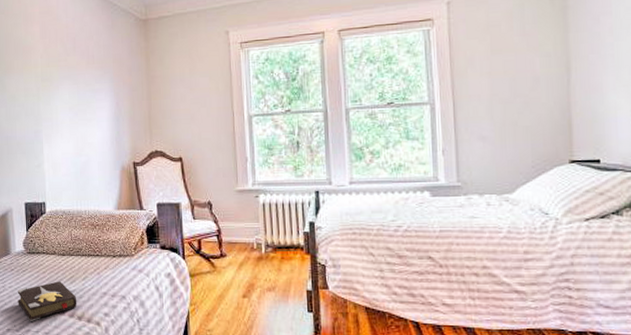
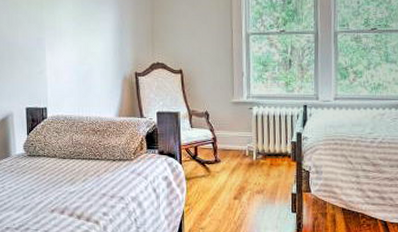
hardback book: present [17,281,77,321] -> none [17,183,77,220]

